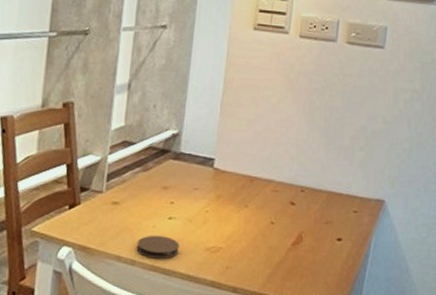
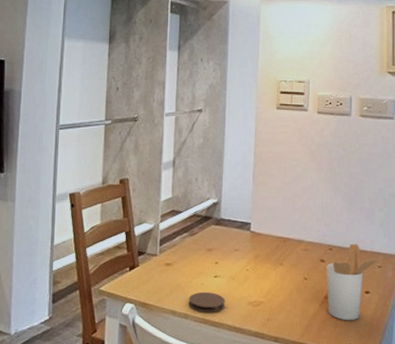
utensil holder: none [294,185,359,271] -> present [327,243,383,321]

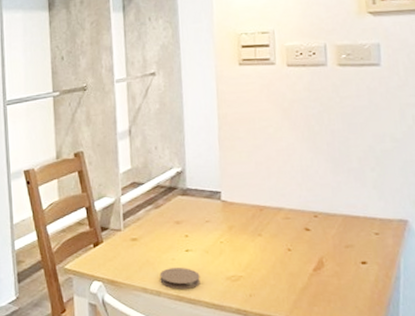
utensil holder: present [327,243,383,321] -> none [313,208,380,295]

